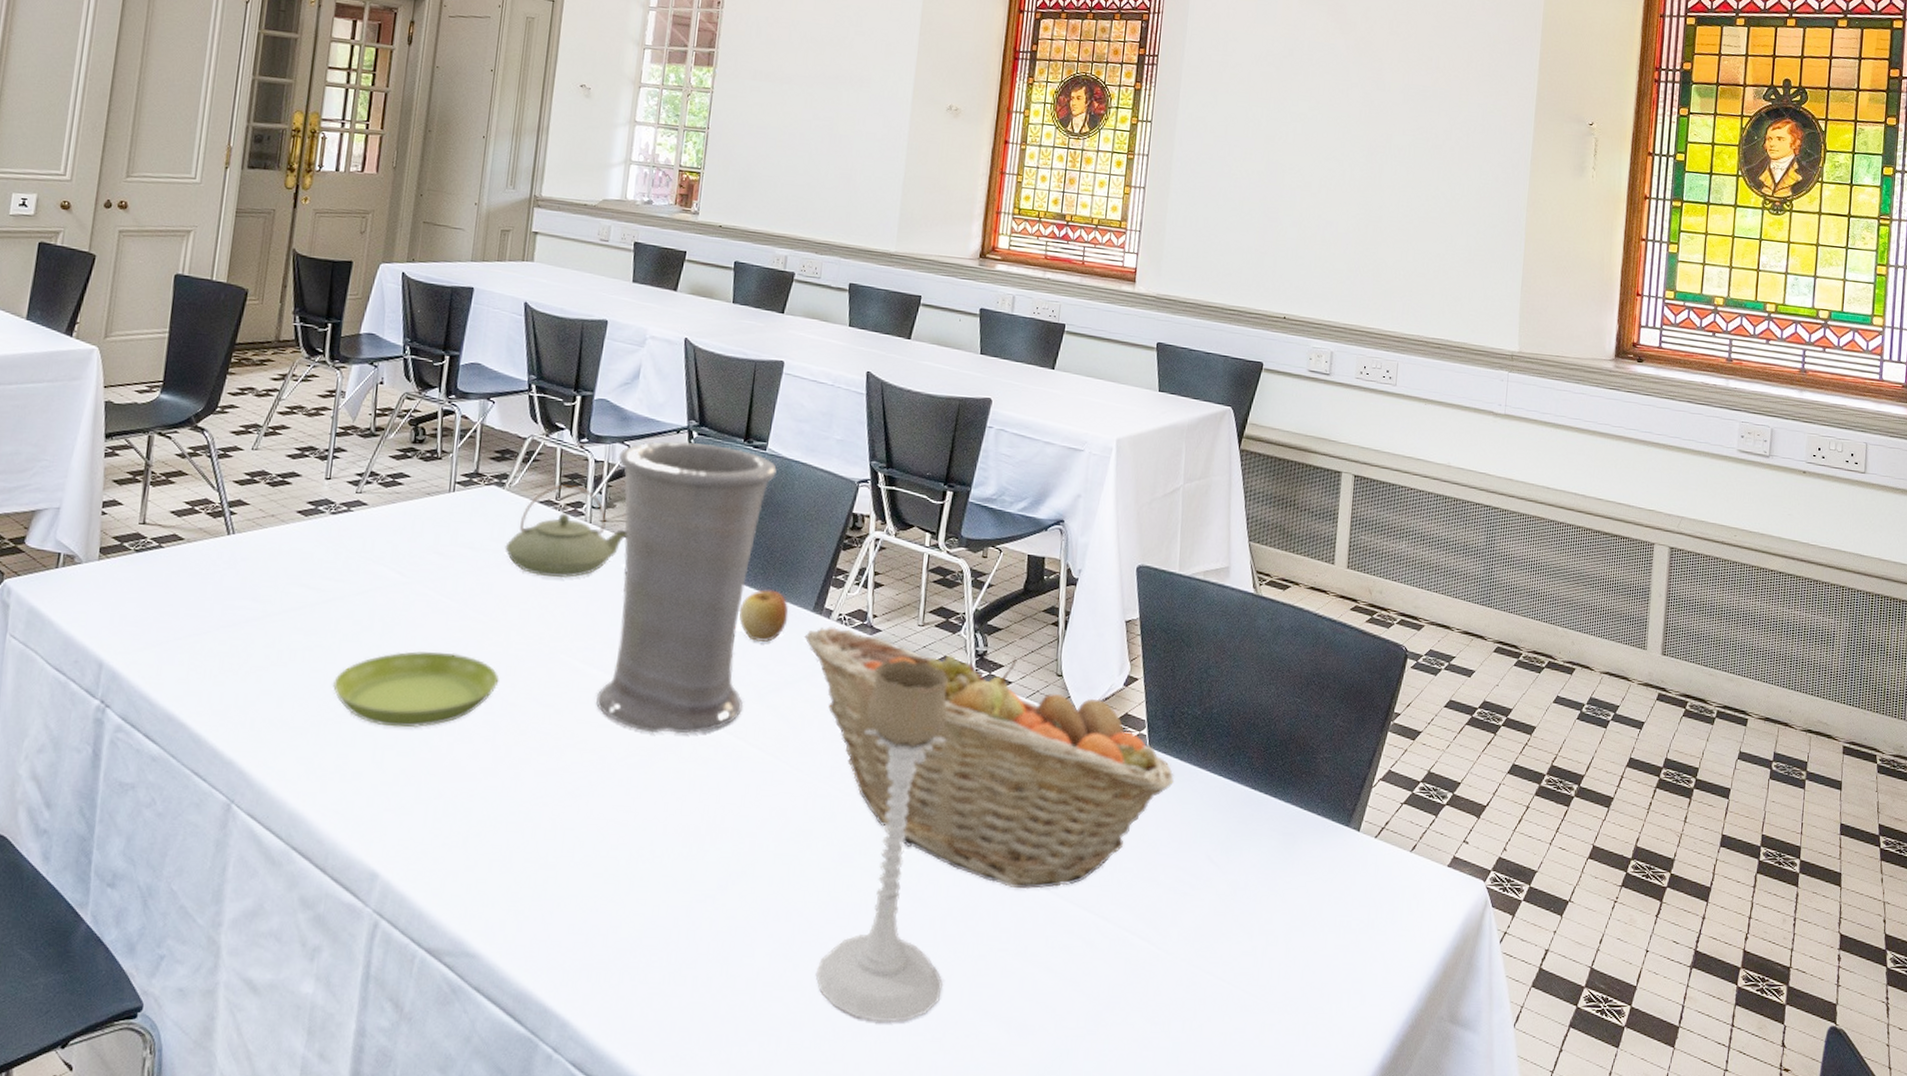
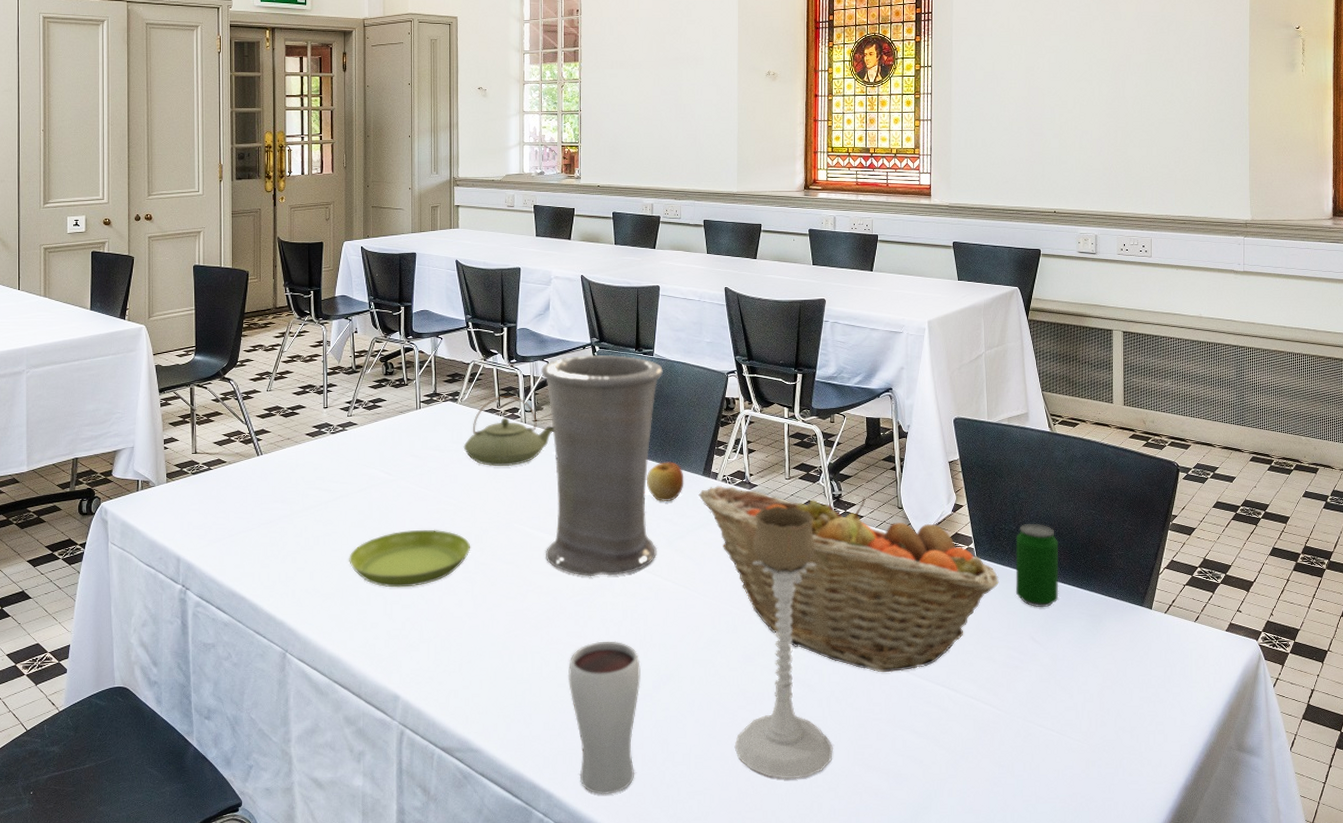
drinking glass: none [606,819,705,1028] -> present [567,641,640,795]
beverage can: none [1193,709,1252,818] -> present [1015,523,1059,607]

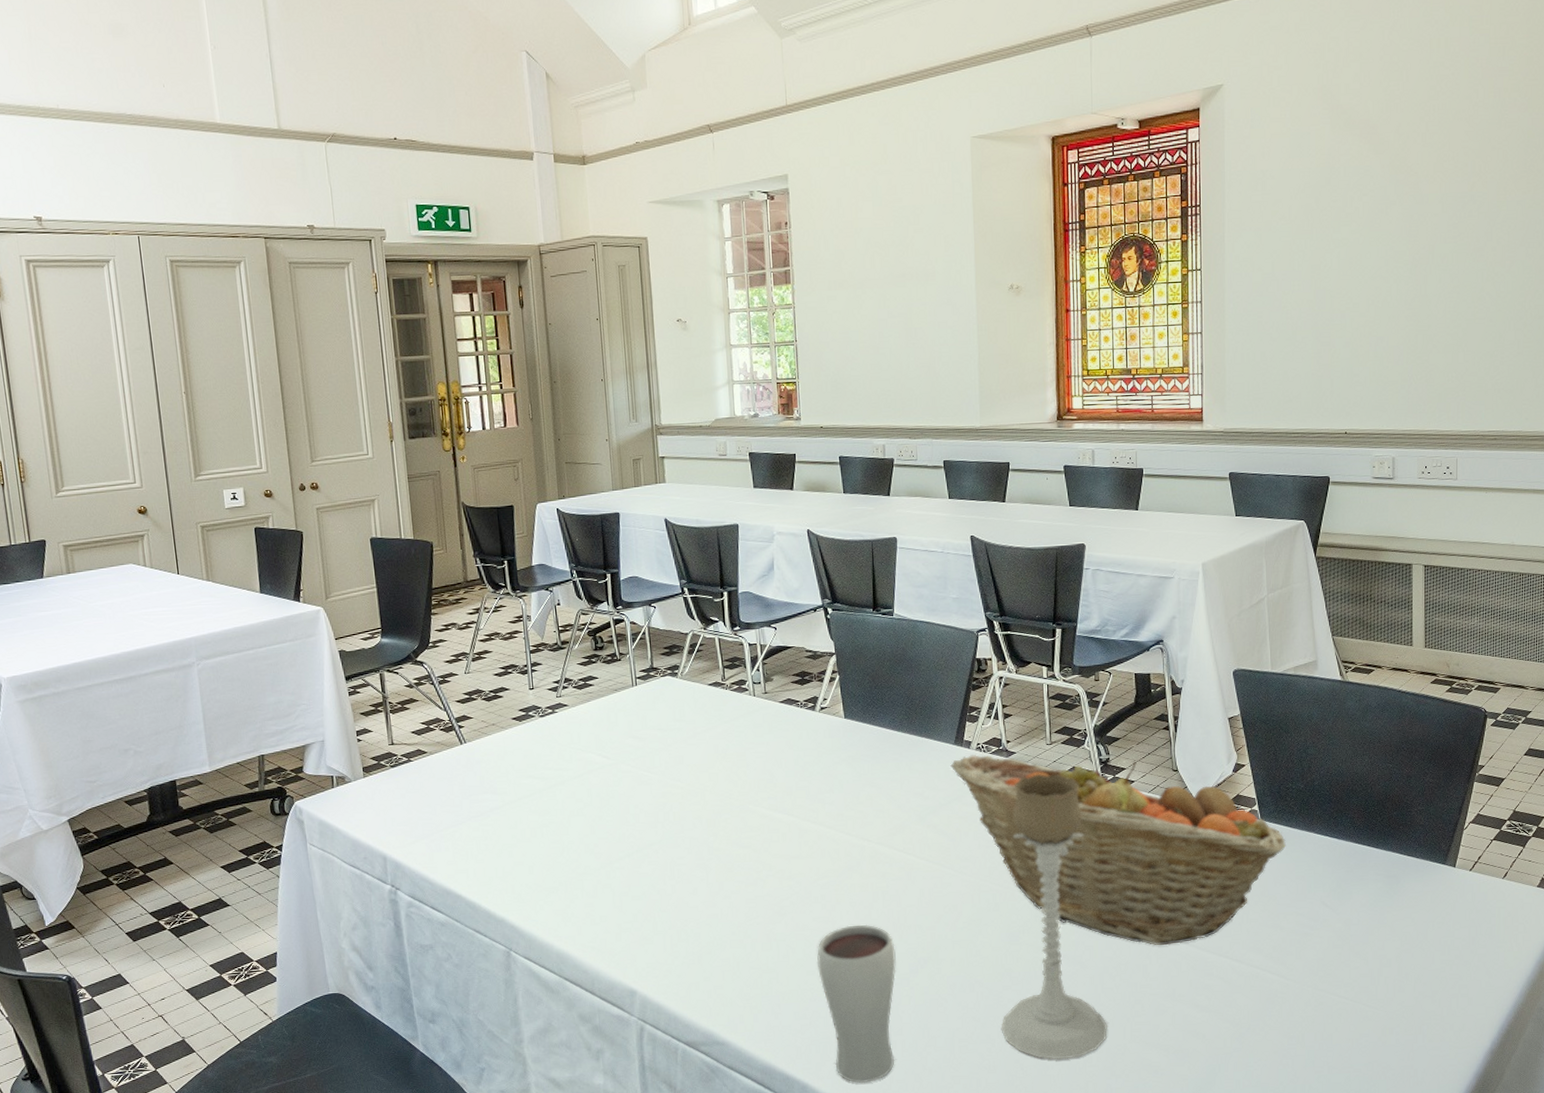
saucer: present [349,529,471,588] -> none [570,814,703,879]
teapot: present [463,395,553,467] -> none [687,666,786,745]
vase: present [540,354,663,577] -> none [767,617,908,859]
apple: present [646,462,684,502] -> none [891,731,934,775]
beverage can: present [1015,523,1059,607] -> none [1304,780,1353,870]

